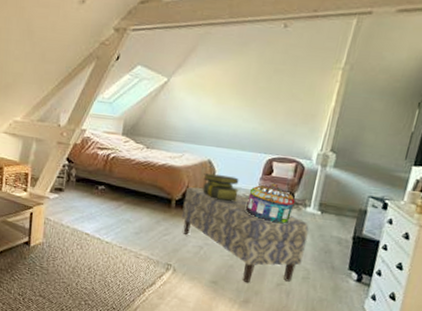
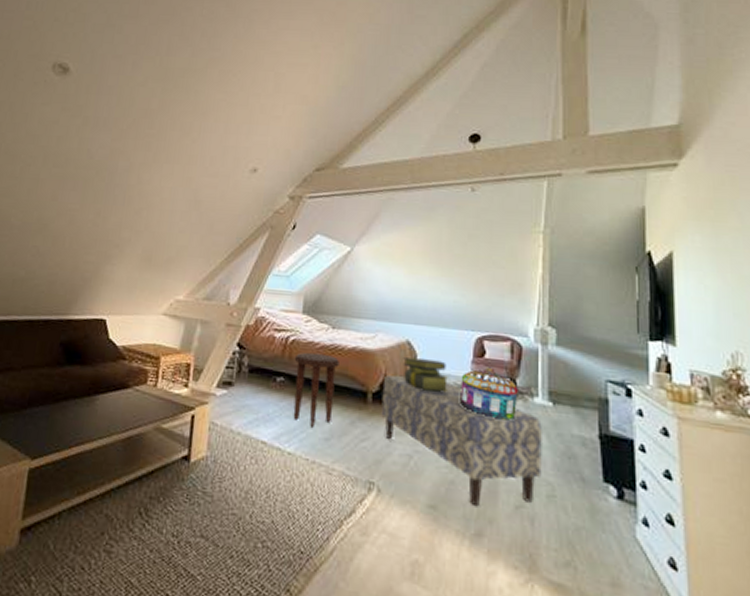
side table: none [111,167,151,224] -> present [293,352,339,427]

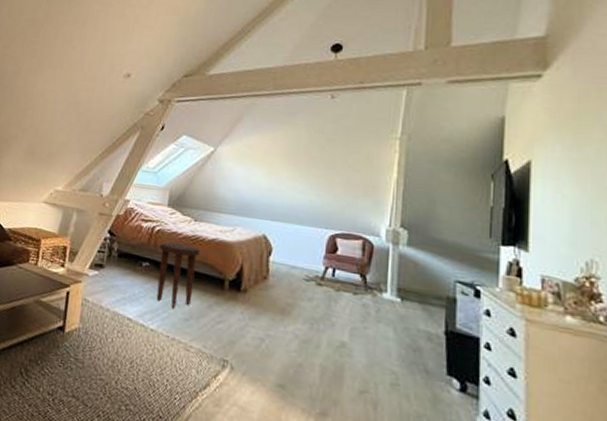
bench: present [381,375,542,506] -> none [236,265,389,389]
stack of books: present [403,357,449,393] -> none [258,250,302,284]
decorative box: present [460,367,518,421] -> none [311,262,368,313]

